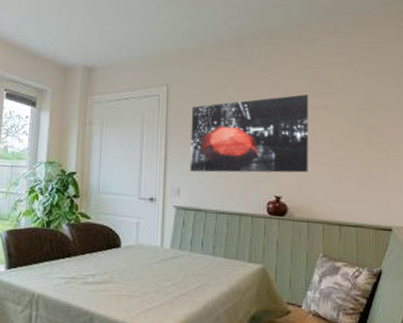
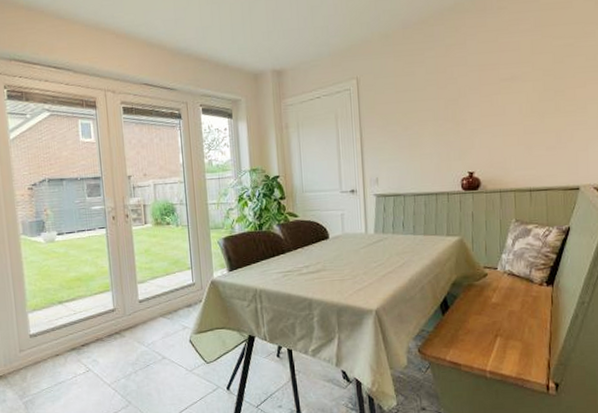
wall art: present [190,94,309,173] -> none [382,68,499,160]

